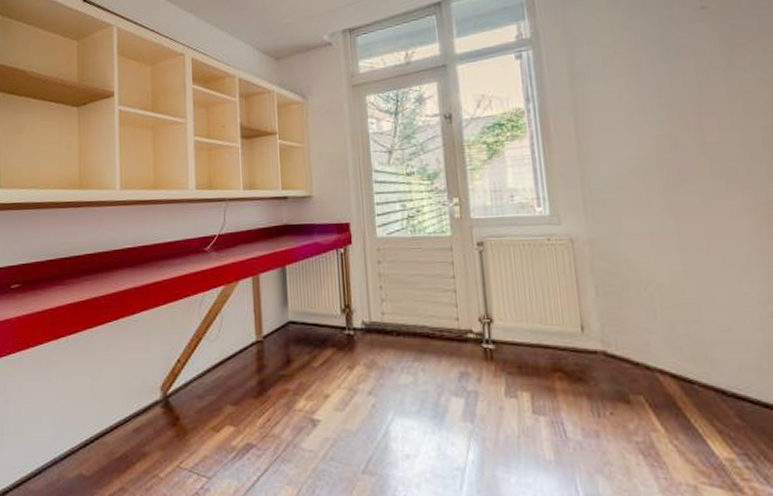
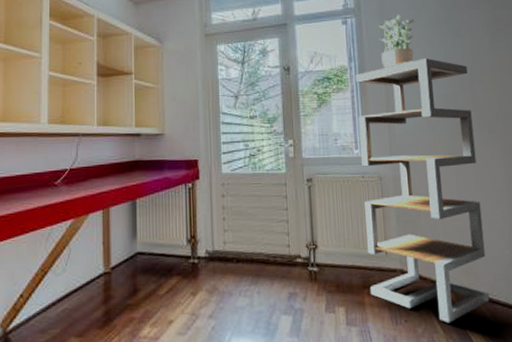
shelving unit: none [535,90,733,421] -> present [355,58,490,323]
potted plant: none [564,40,614,109] -> present [379,15,414,69]

